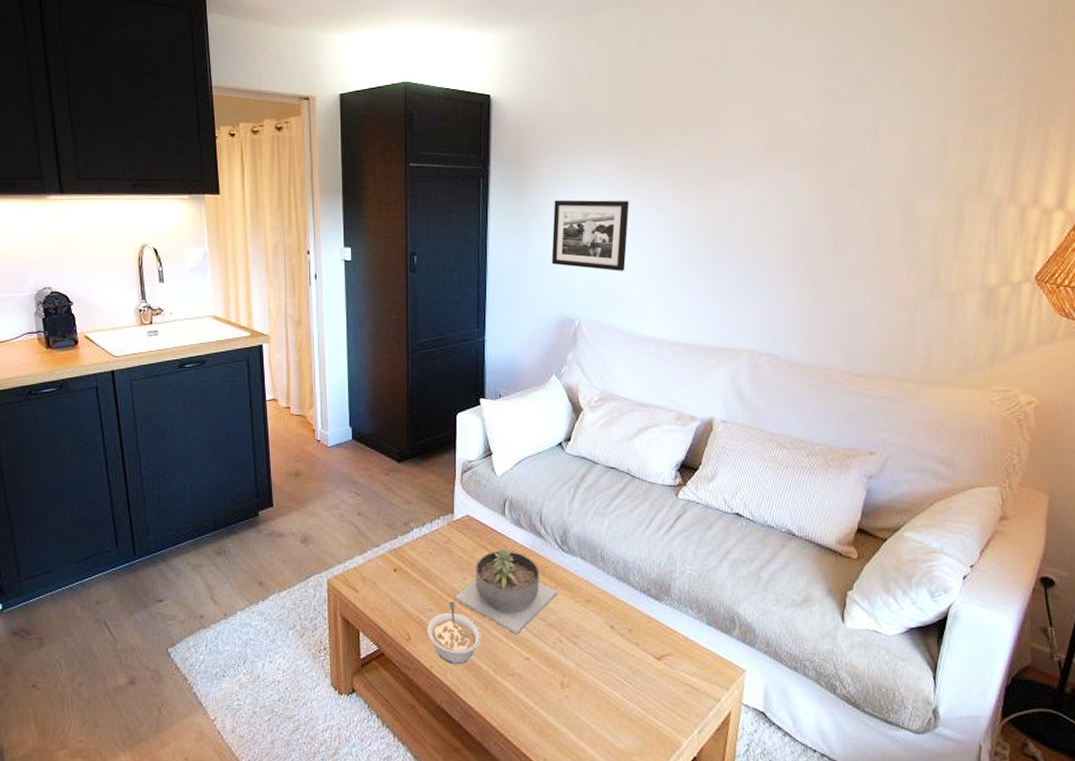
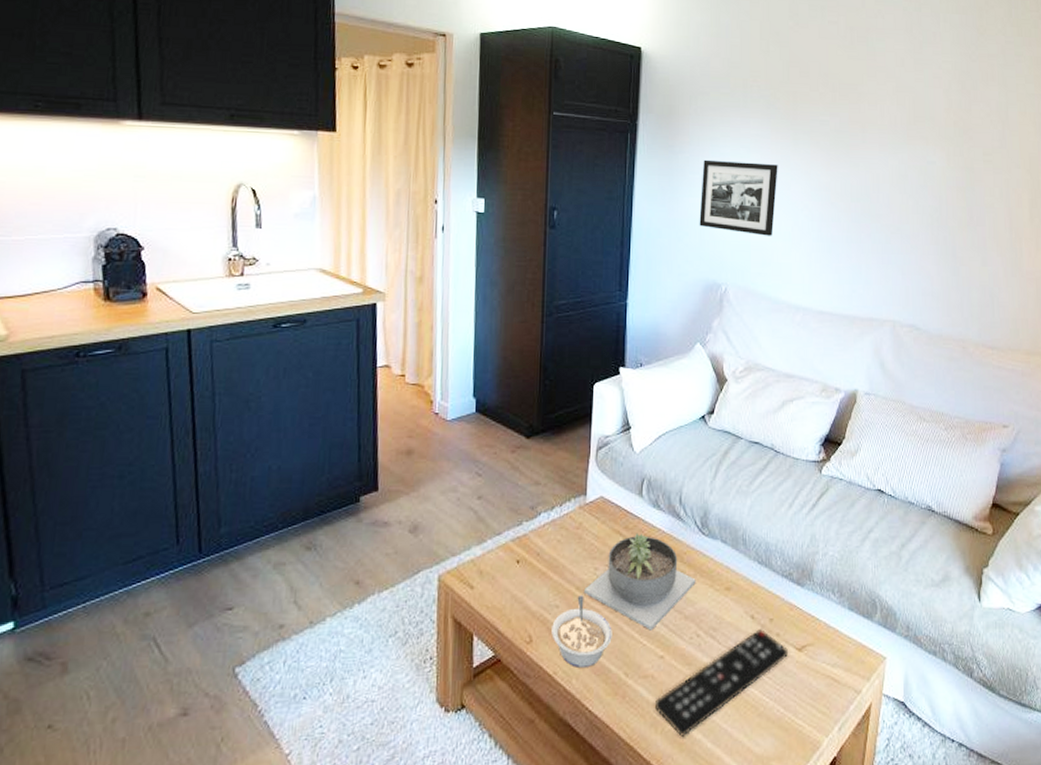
remote control: none [523,638,647,729] -> present [655,629,788,737]

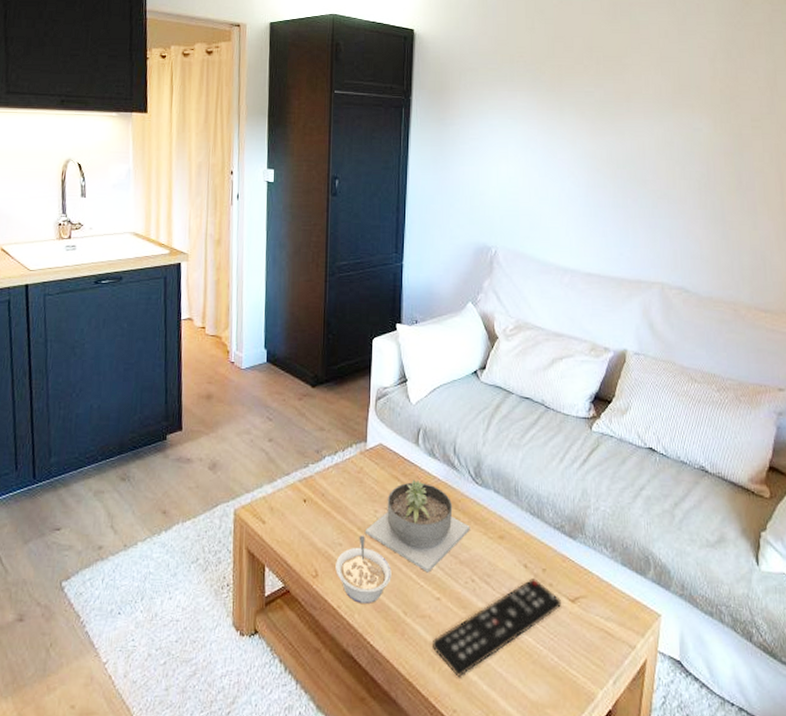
picture frame: present [699,159,778,236] -> none [469,131,545,202]

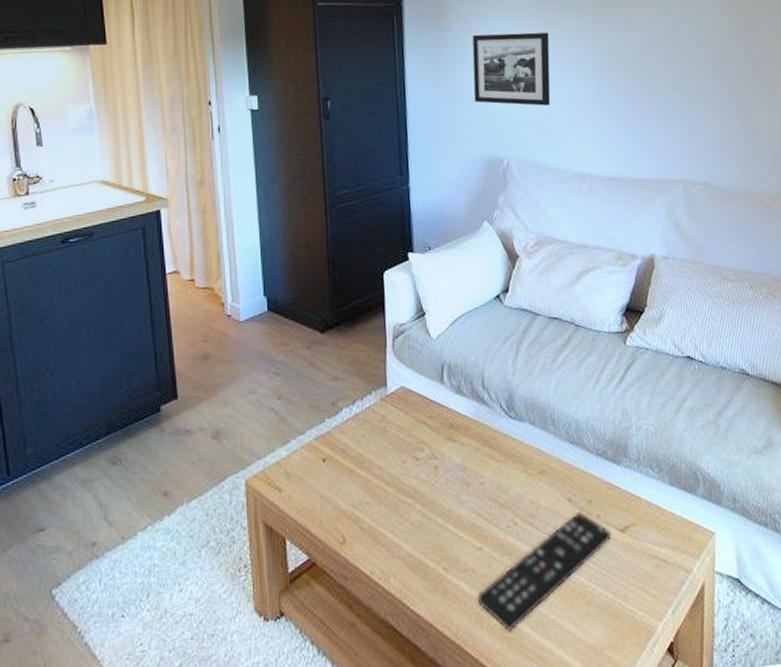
legume: present [335,535,392,605] -> none [364,490,427,567]
succulent planter: present [364,479,470,573] -> none [393,421,508,522]
picture frame: none [469,131,545,202] -> present [472,32,551,106]

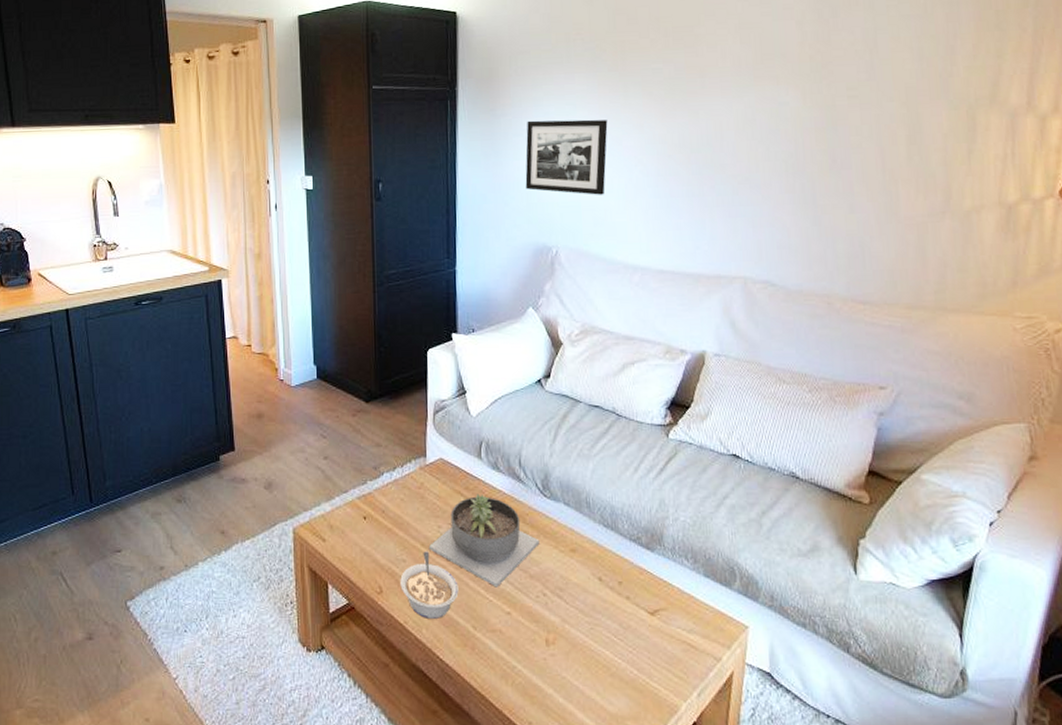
legume: none [364,490,427,567] -> present [400,551,459,620]
succulent planter: none [393,421,508,522] -> present [428,494,540,588]
remote control: present [478,512,611,631] -> none [505,591,639,690]

